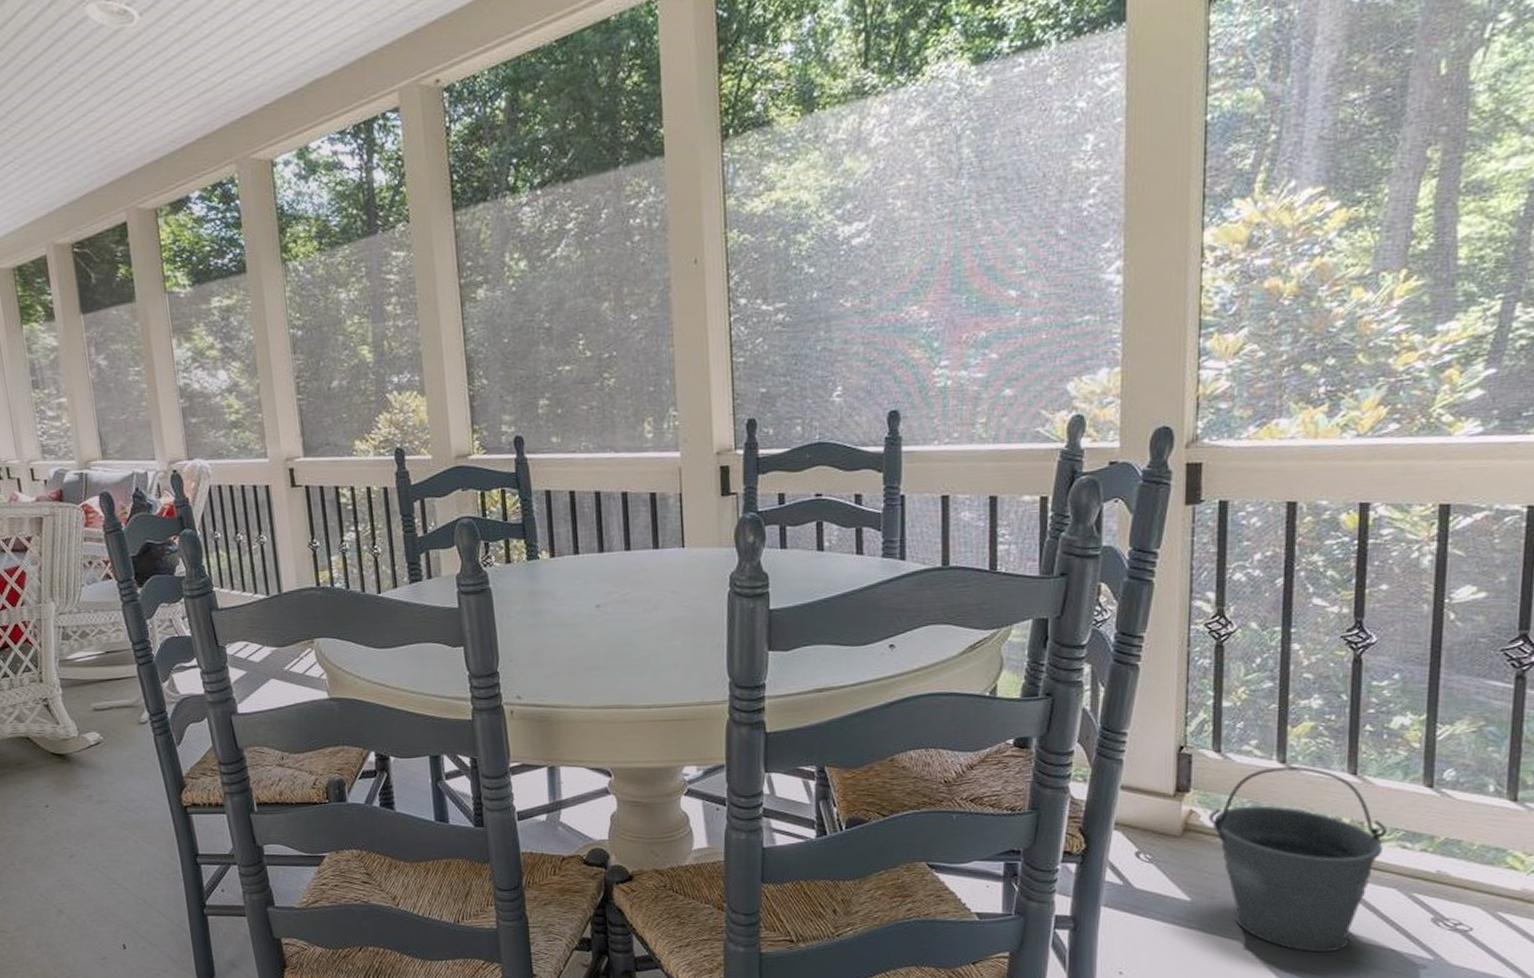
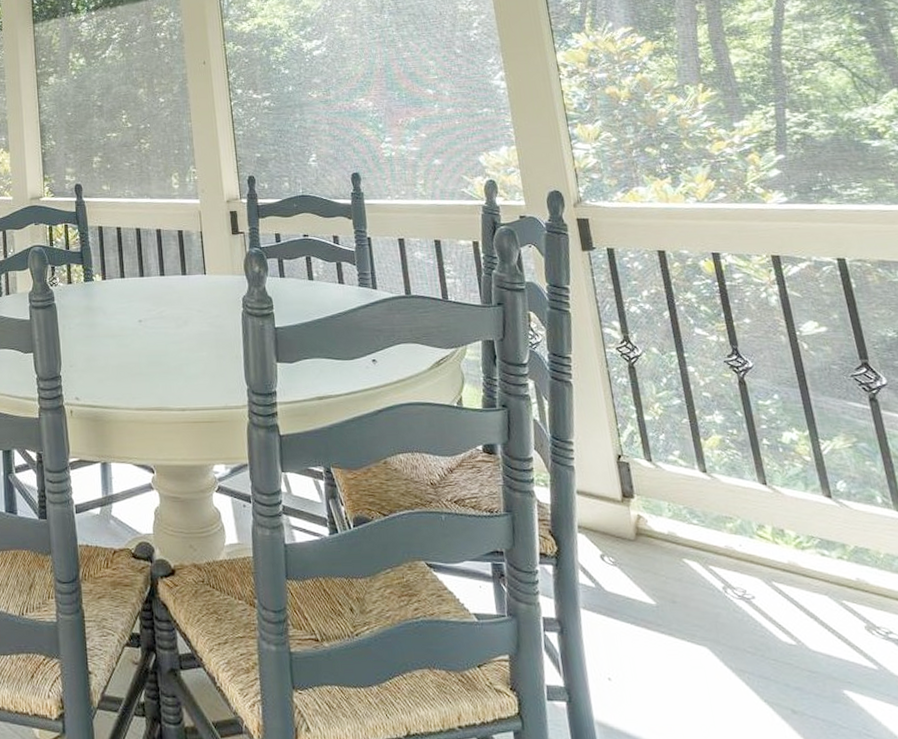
bucket: present [1209,766,1387,953] -> none [654,476,806,660]

